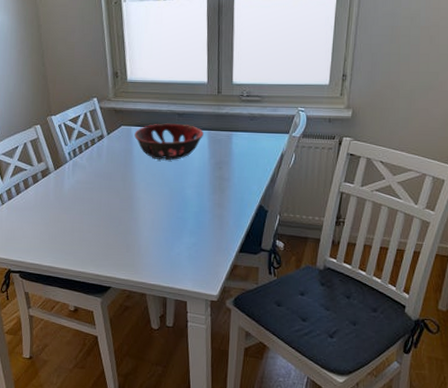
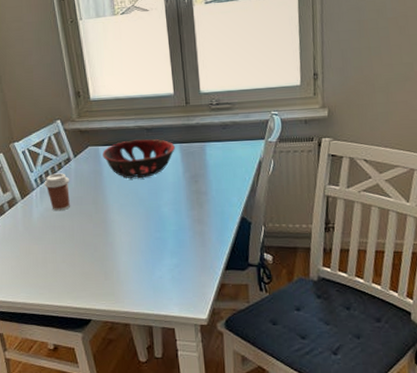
coffee cup: none [77,148,101,185] -> present [44,173,70,211]

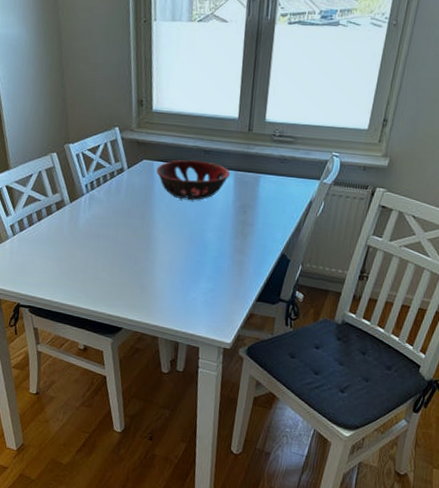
coffee cup: present [44,173,70,211] -> none [94,182,120,221]

